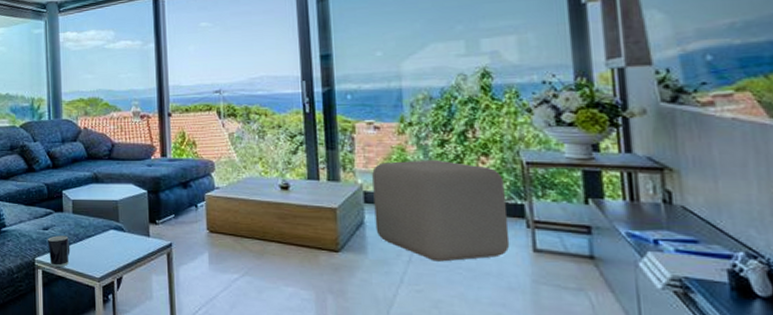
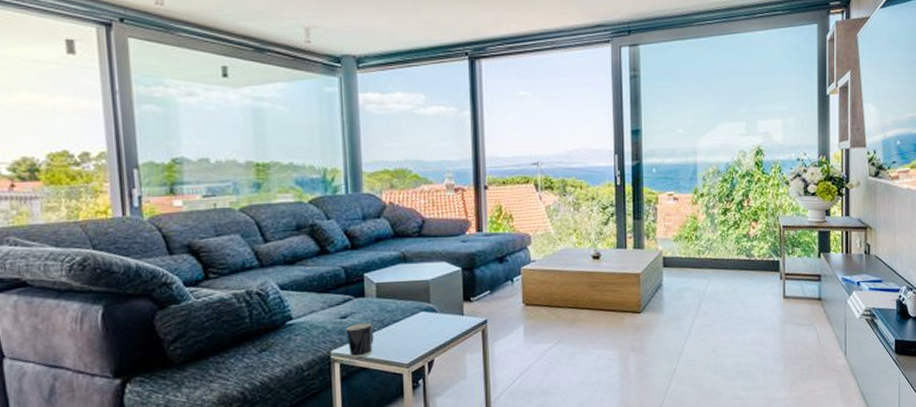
cube: present [372,159,510,262] -> none [670,226,768,313]

